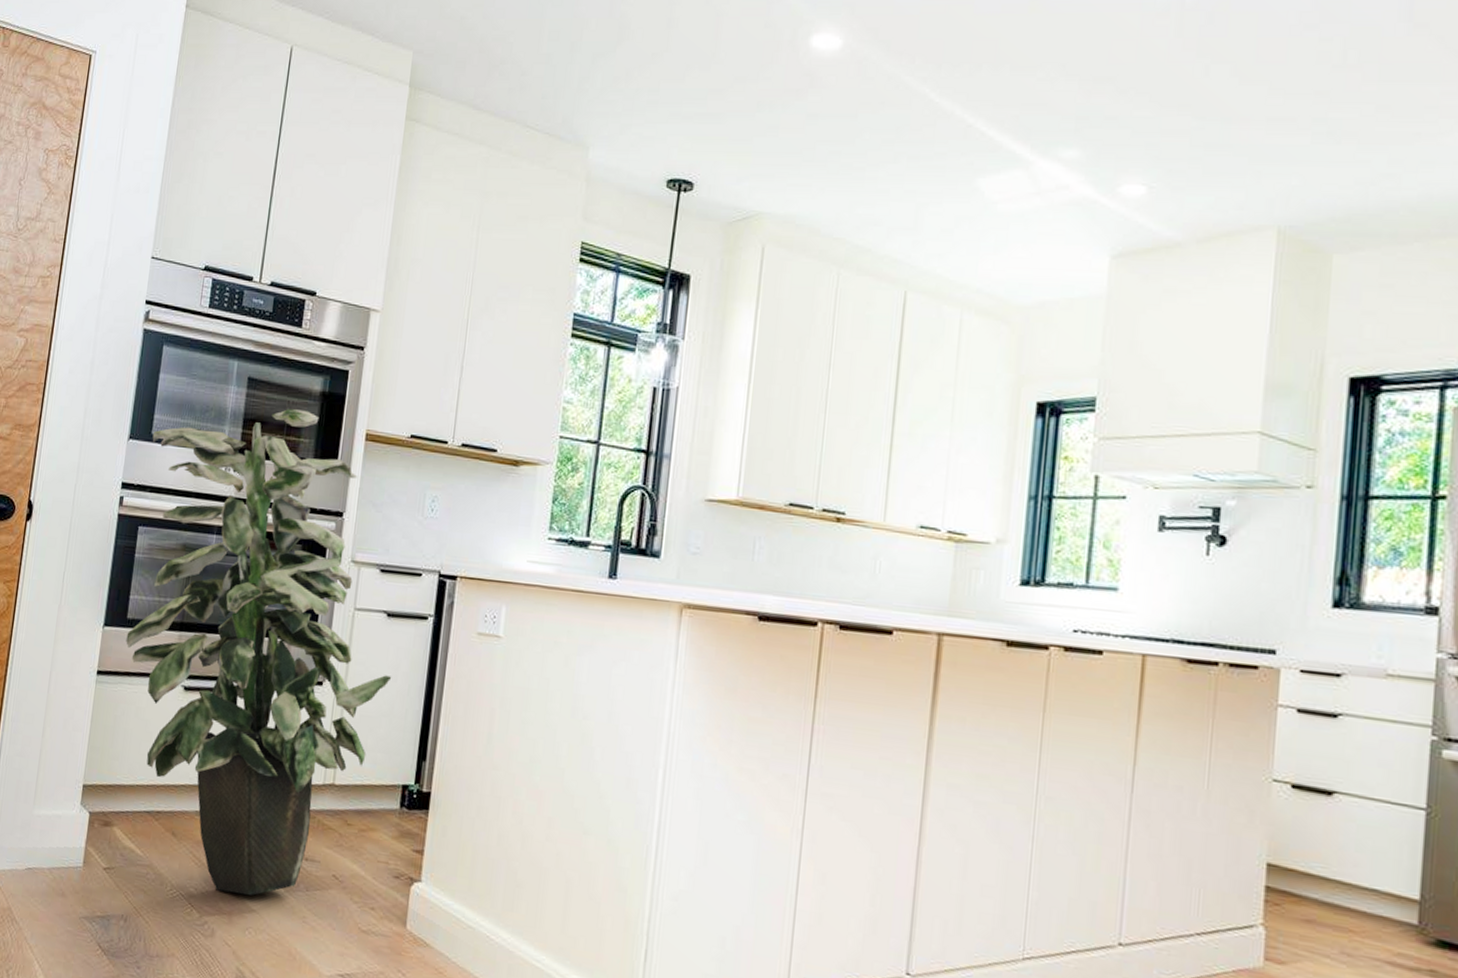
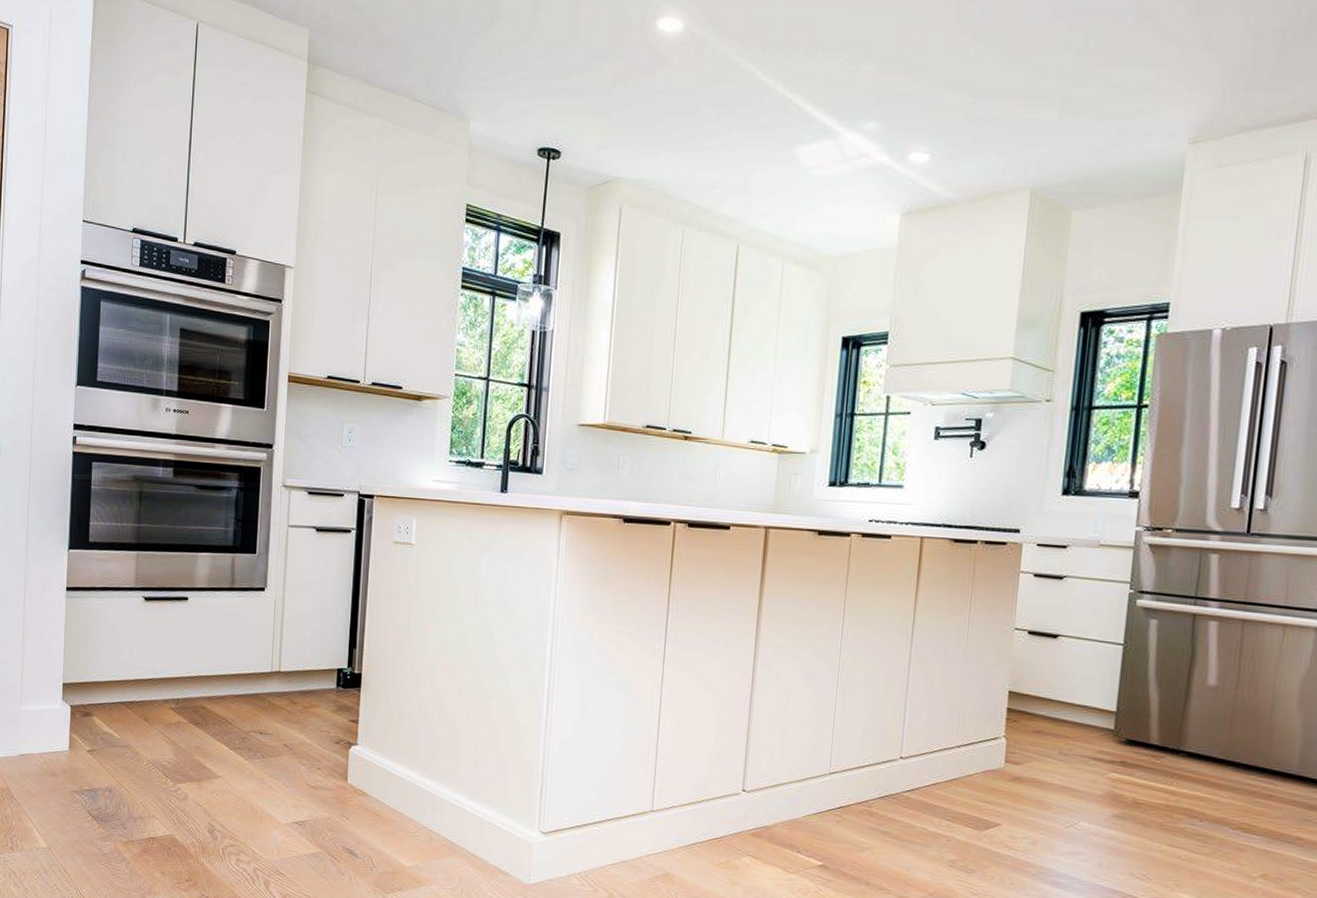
indoor plant: present [126,409,392,896] -> none [90,356,324,765]

